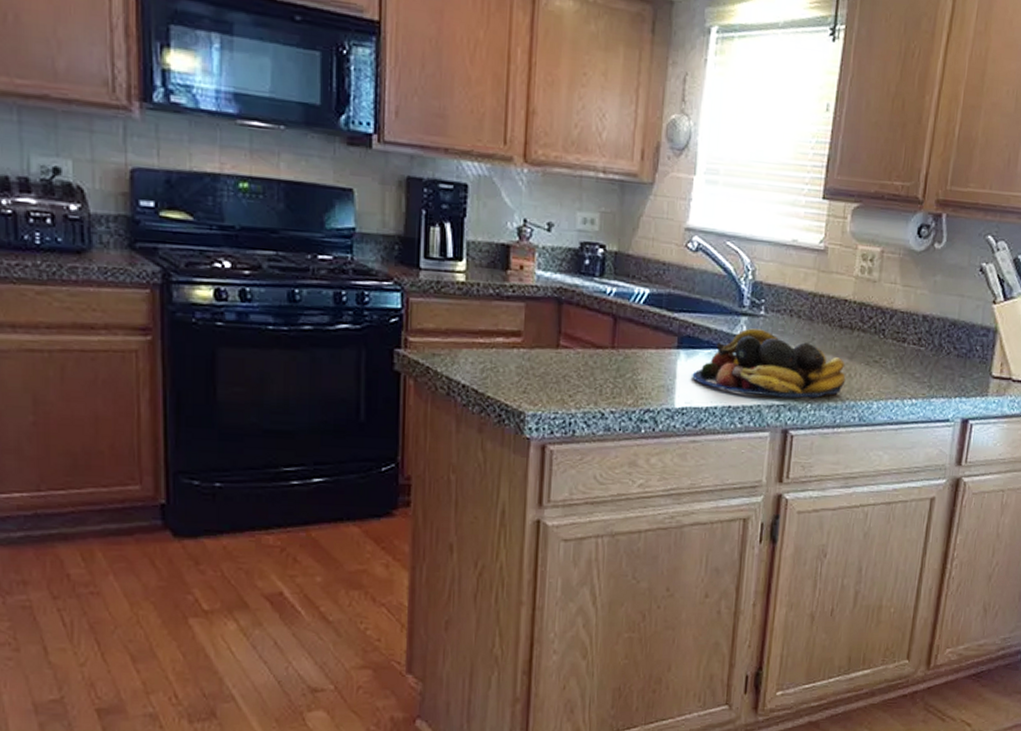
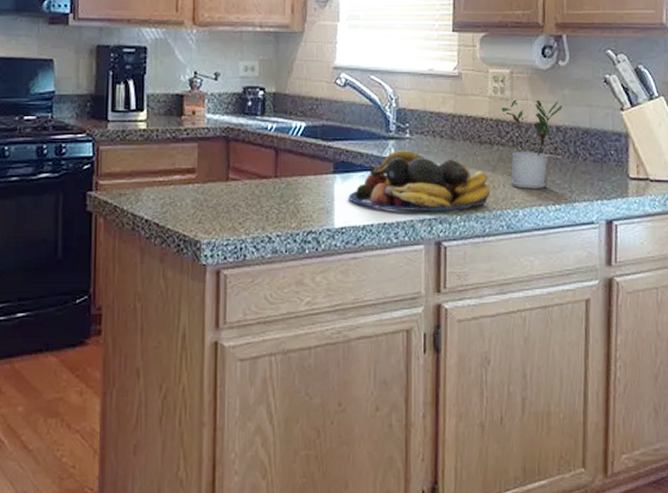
potted plant: none [867,282,932,381] -> present [501,99,562,189]

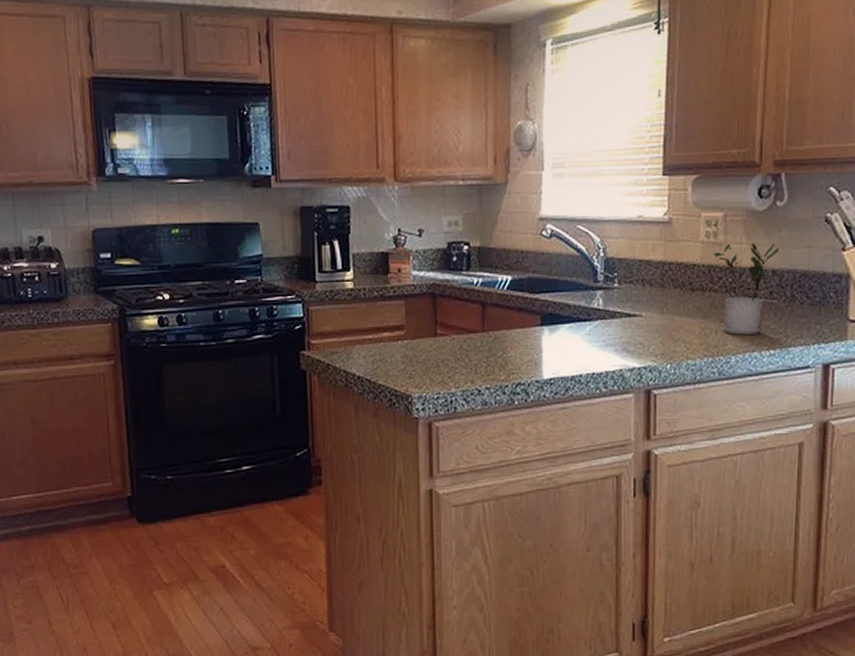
fruit bowl: present [348,150,491,212] -> none [556,300,702,361]

